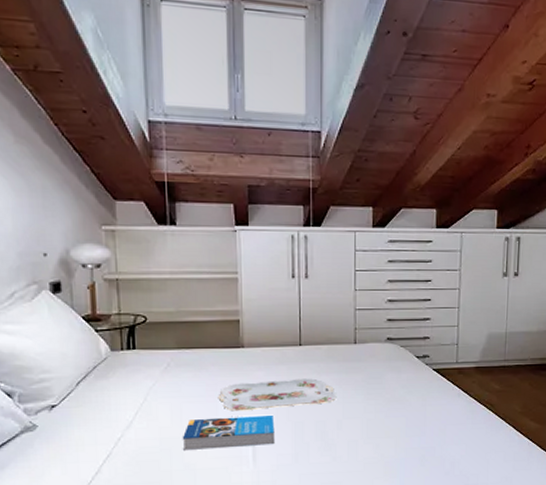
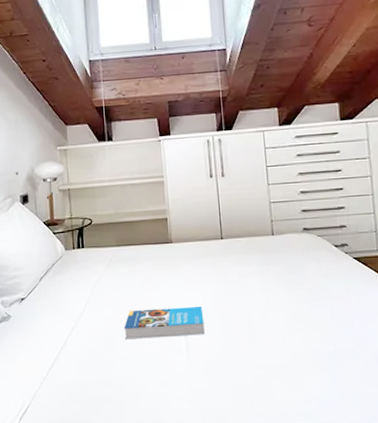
serving tray: present [218,378,337,411] -> none [152,270,260,303]

